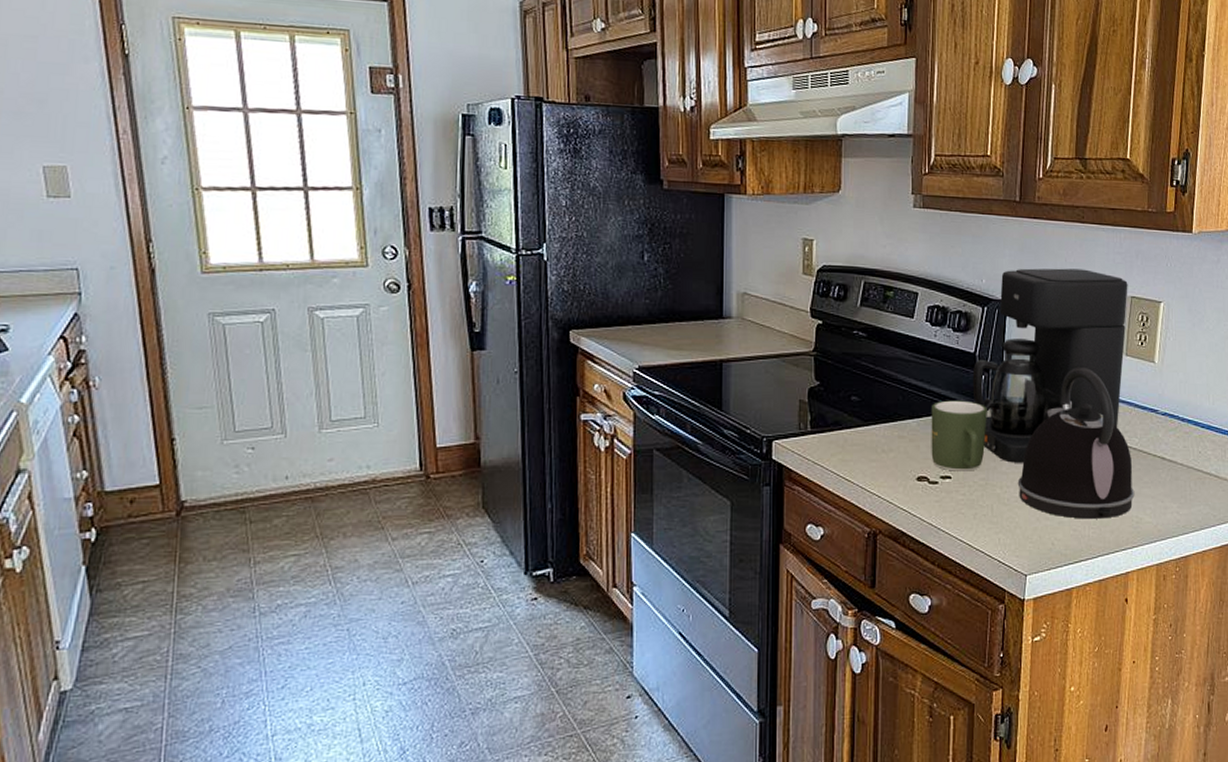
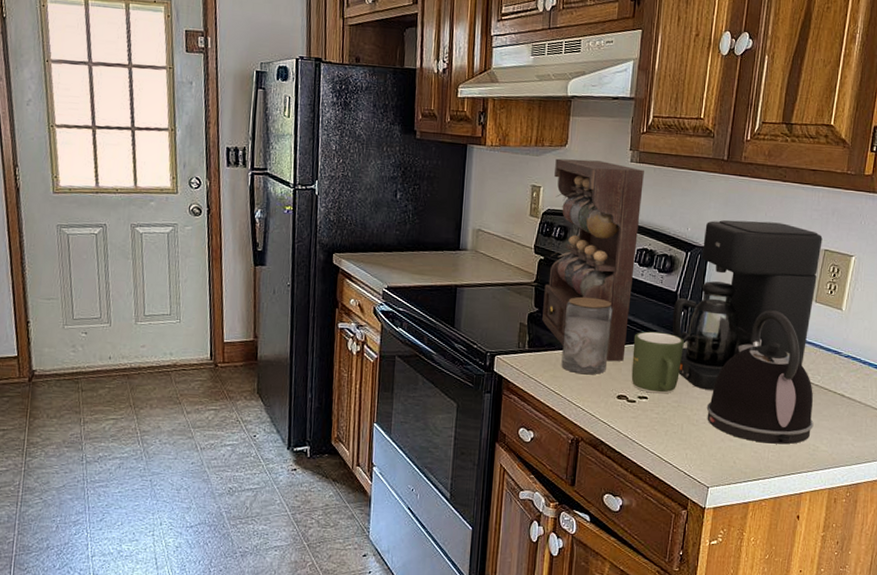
spice rack: none [825,206,929,438] -> present [542,158,644,361]
jar: none [850,365,905,455] -> present [561,296,613,375]

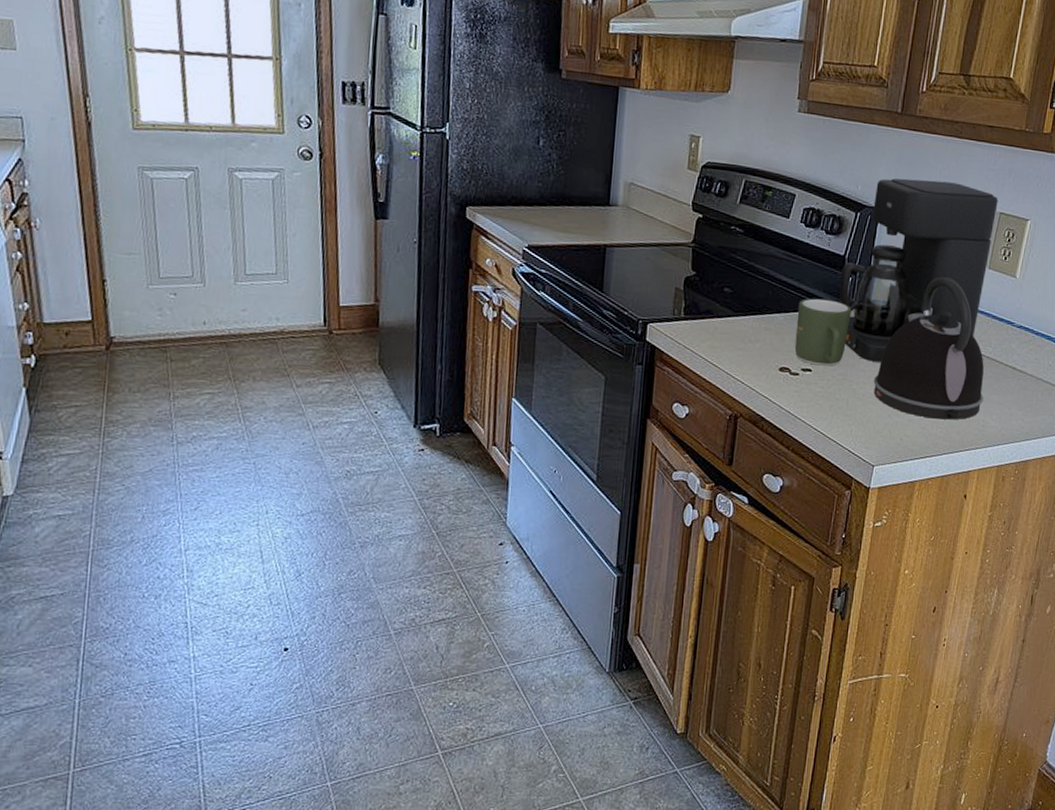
spice rack: present [542,158,644,361] -> none [700,105,813,331]
jar: present [561,296,613,375] -> none [720,259,776,345]

